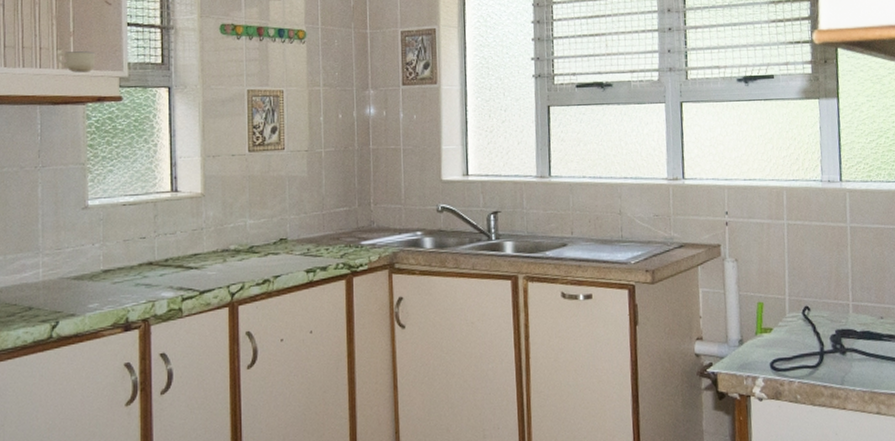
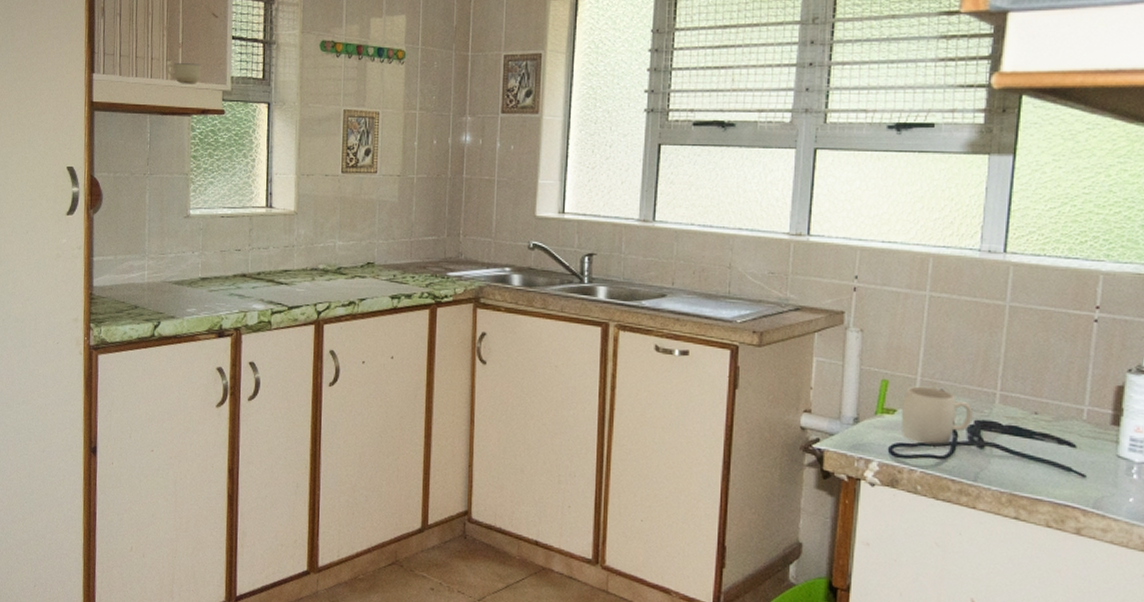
mug: none [776,304,834,357] -> present [902,386,973,446]

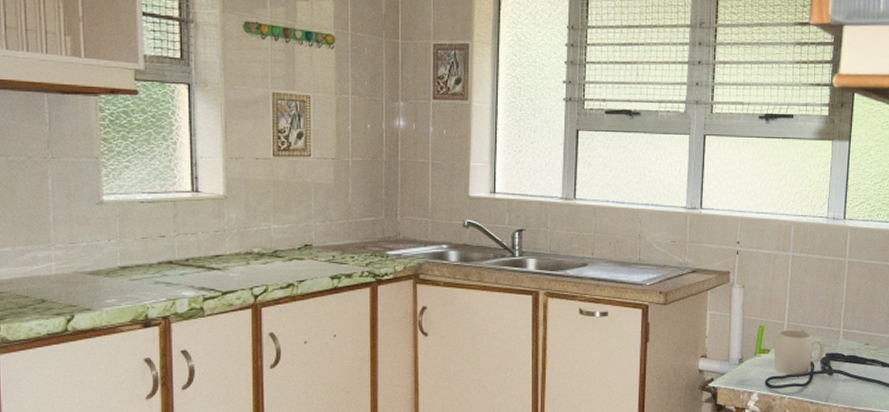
cup: present [166,63,202,84] -> none [64,38,109,62]

